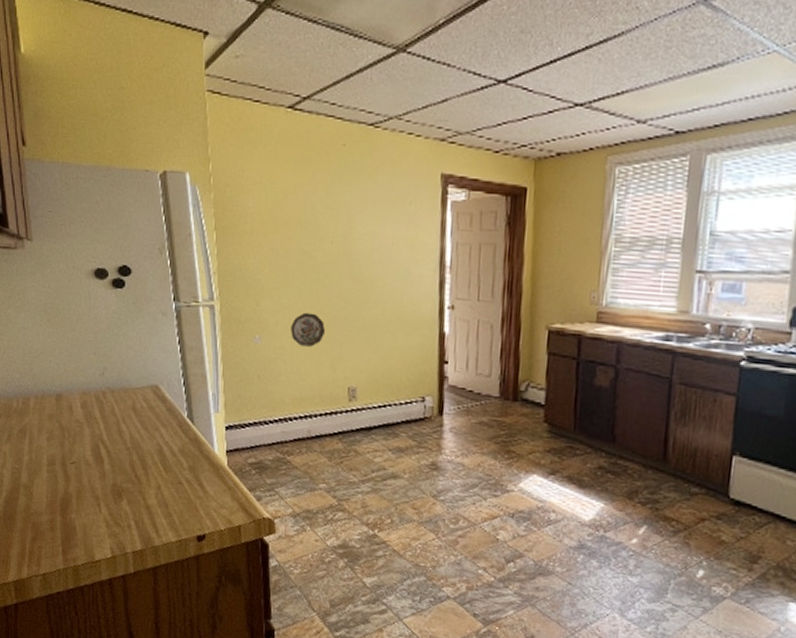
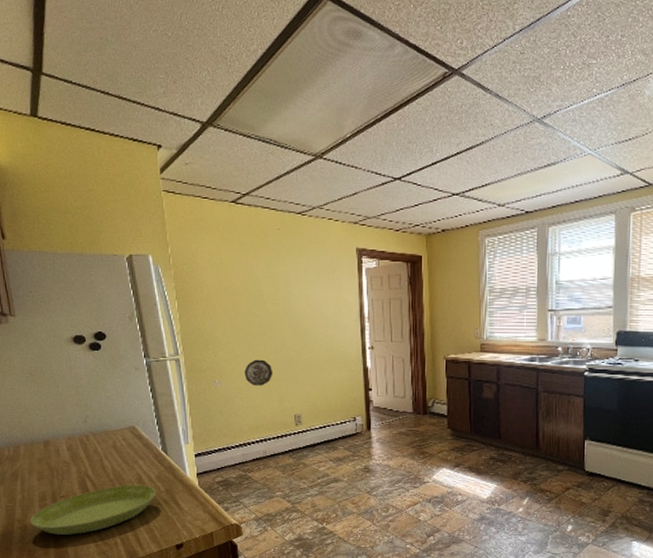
saucer: none [36,456,179,510] -> present [30,485,157,535]

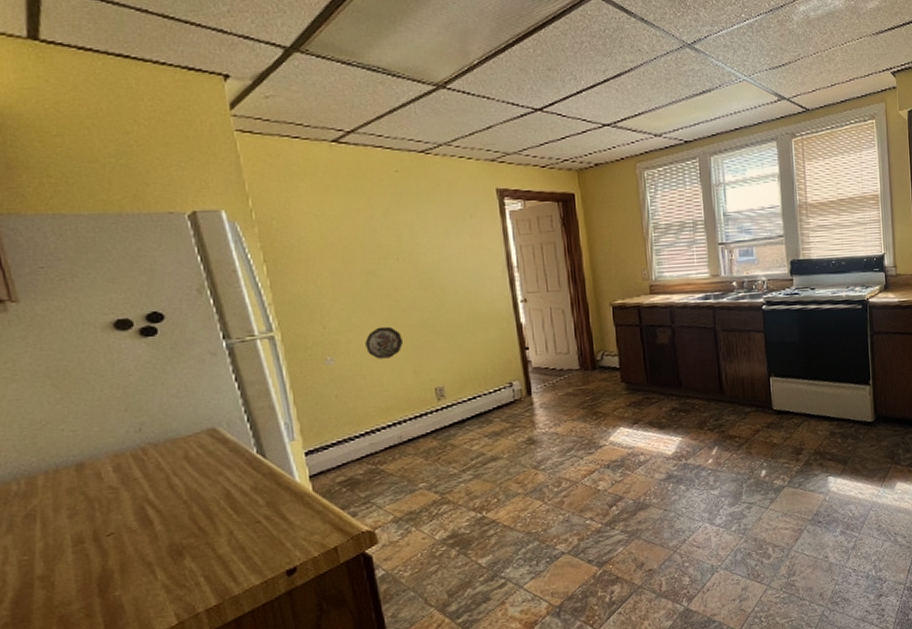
saucer: present [30,485,157,535] -> none [59,501,254,588]

